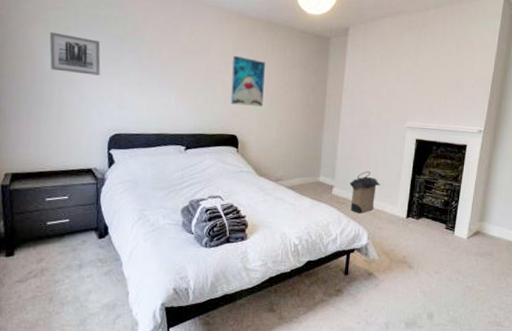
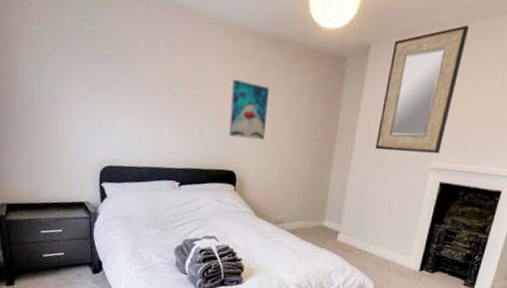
wall art: present [49,31,101,76] -> none [35,50,90,101]
laundry hamper: present [349,170,380,213] -> none [356,216,393,263]
home mirror: none [360,12,426,115] -> present [375,25,470,154]

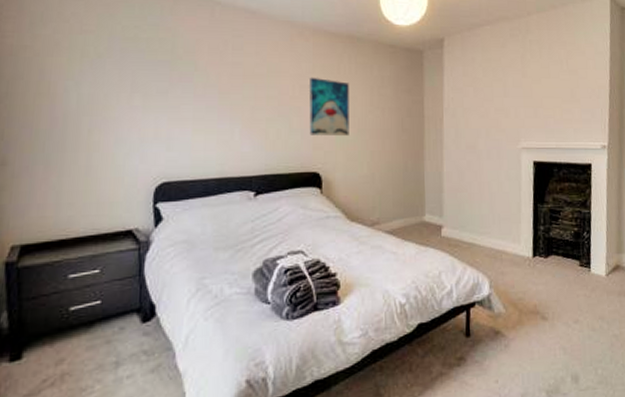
home mirror: present [375,25,470,154] -> none [464,18,529,135]

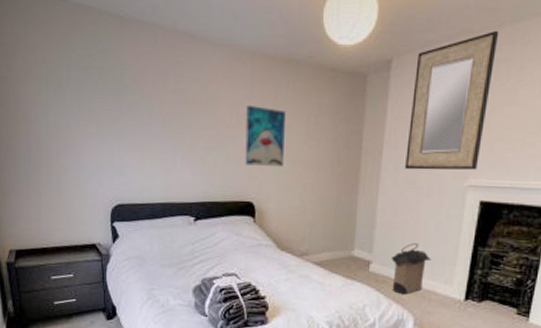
laundry hamper: none [461,203,498,257] -> present [391,242,431,294]
home mirror: none [464,18,529,135] -> present [405,30,499,170]

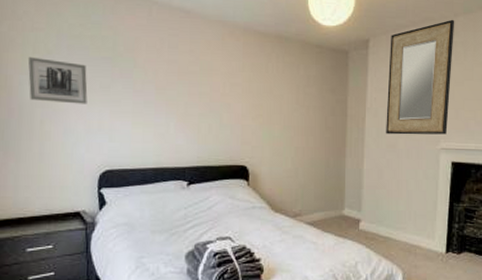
wall art: none [42,90,98,138] -> present [27,56,88,104]
wall art: present [245,105,286,168] -> none [238,75,276,133]
laundry hamper: present [391,242,431,294] -> none [378,200,414,250]

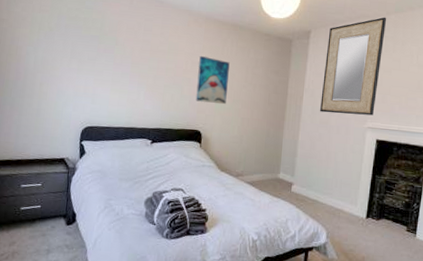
wall art: present [27,56,88,104] -> none [33,32,79,72]
wall art: none [238,75,276,133] -> present [196,55,230,105]

